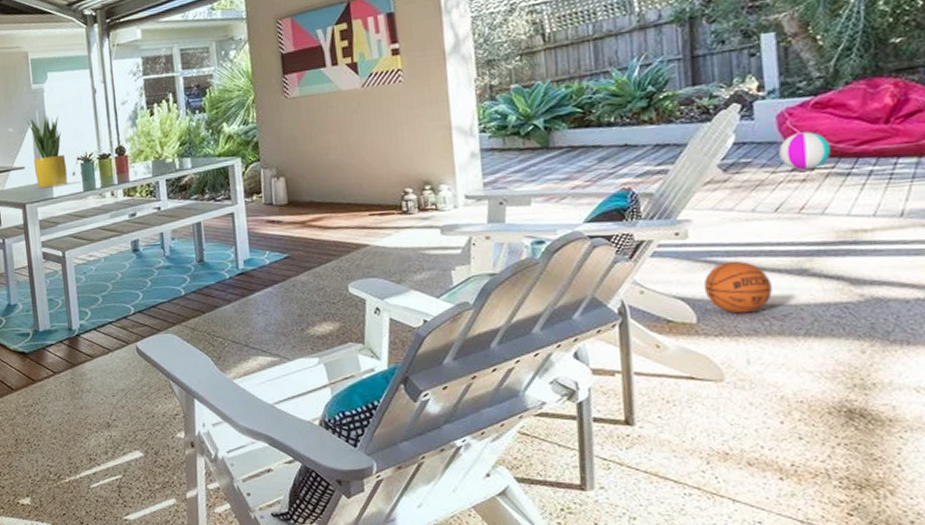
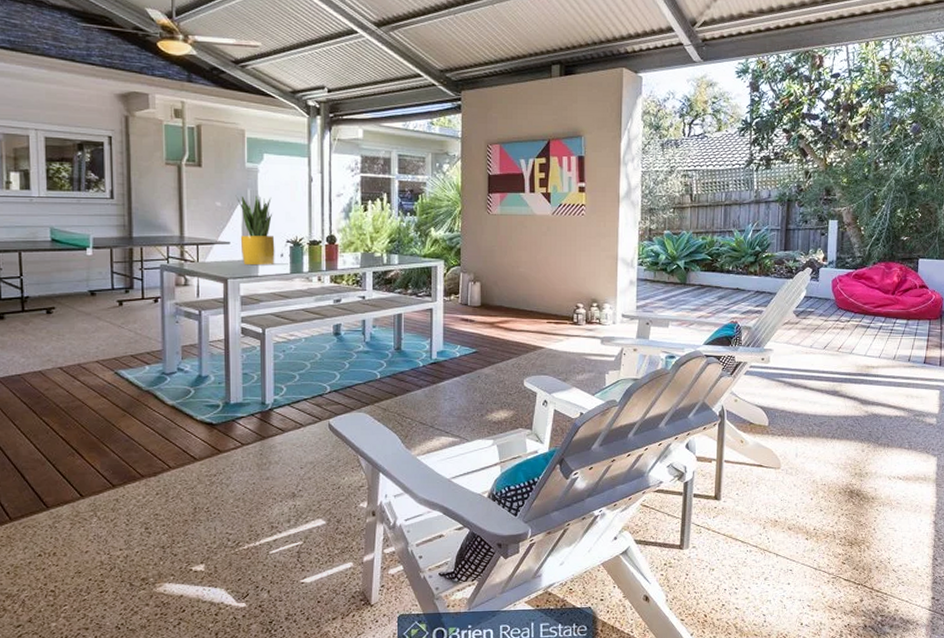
basketball: present [703,260,772,314] -> none [775,382,816,420]
beach ball: present [779,131,831,171] -> none [831,294,860,321]

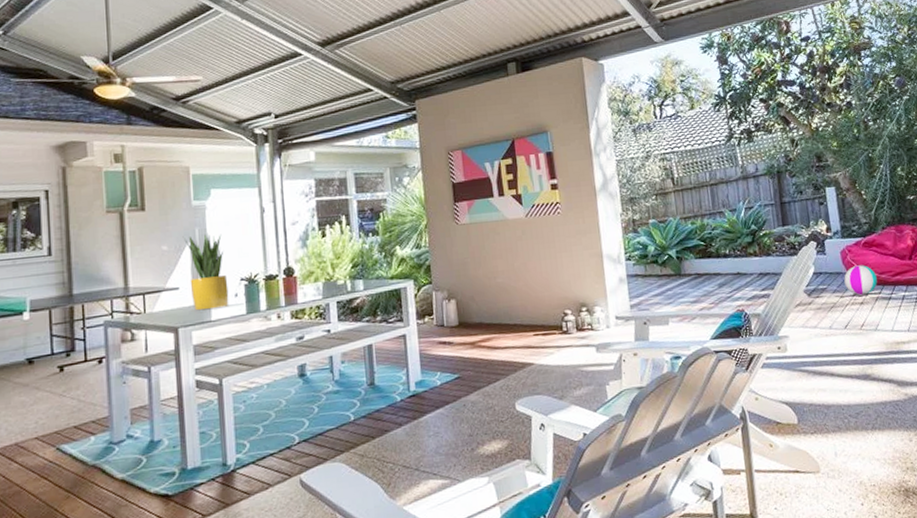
beach ball: none [831,294,860,321] -> present [844,265,878,296]

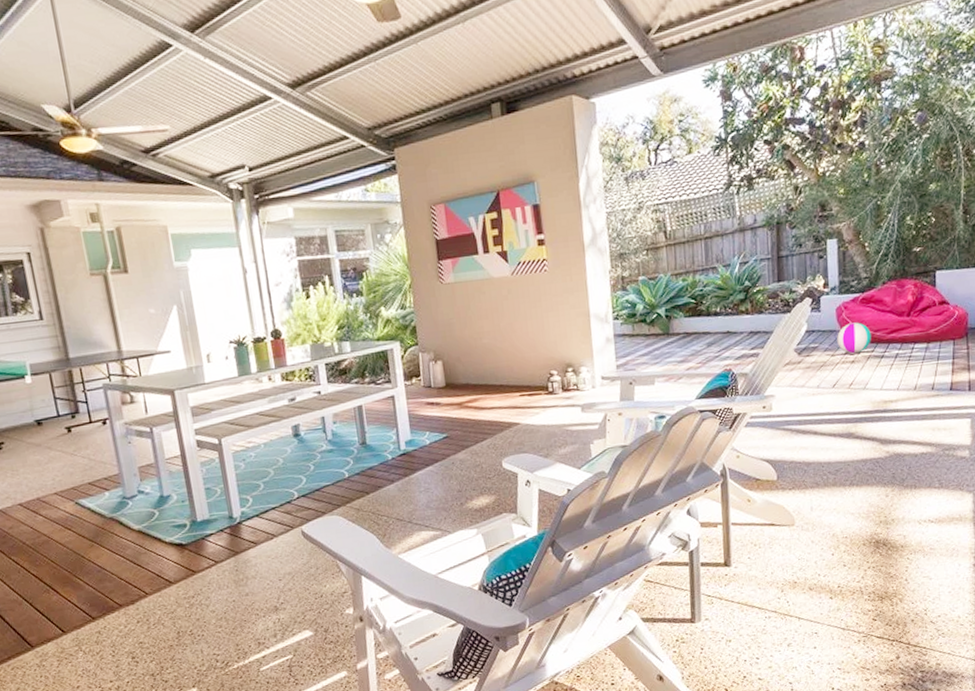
planter: present [182,232,229,311] -> none [168,294,221,374]

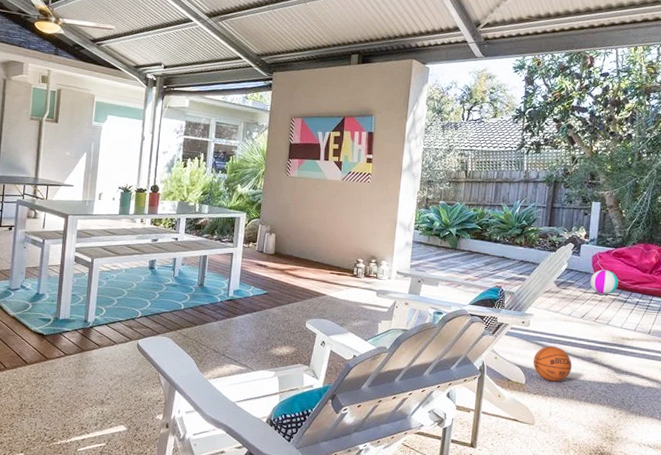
basketball: none [782,428,829,471] -> present [533,345,572,382]

